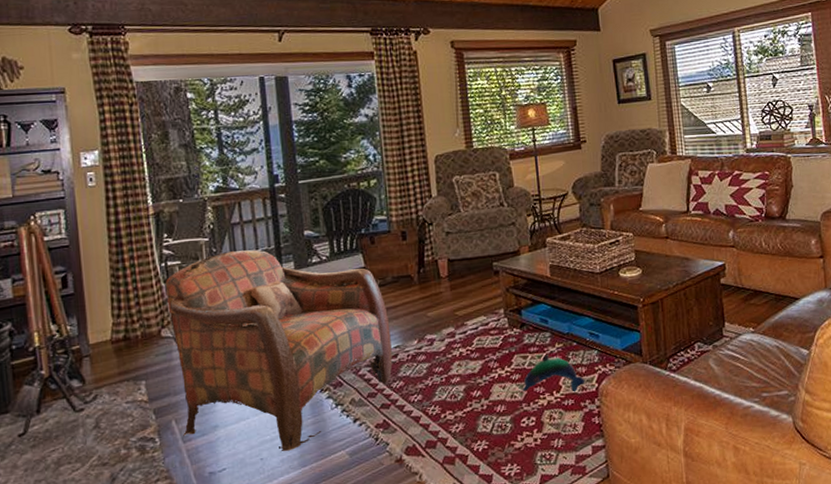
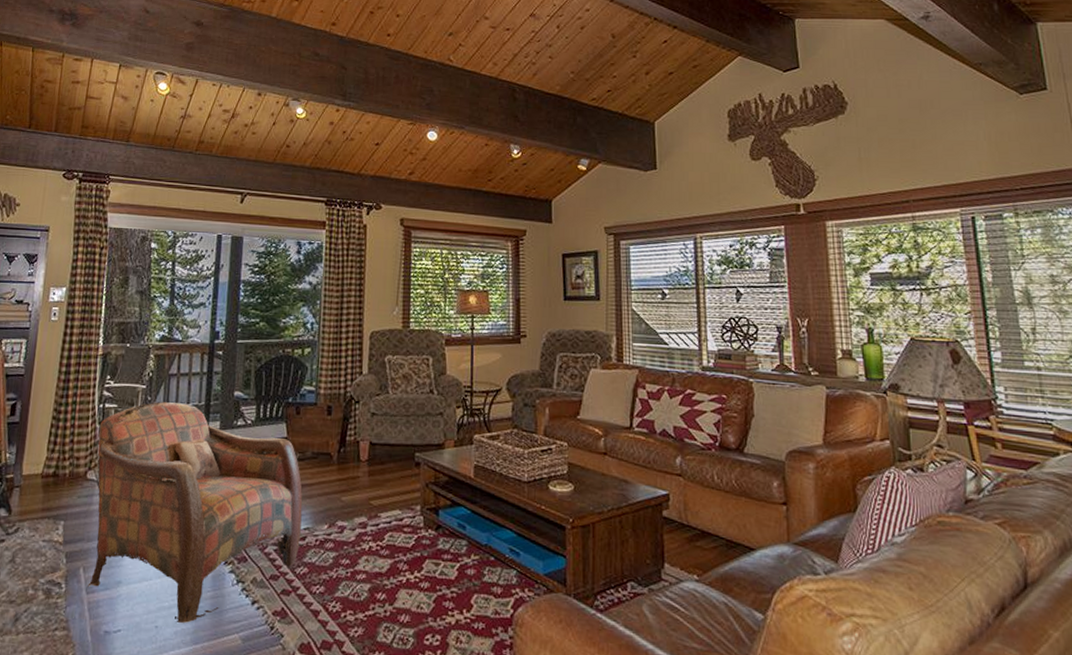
plush toy: present [522,353,586,392] -> none [430,564,500,615]

